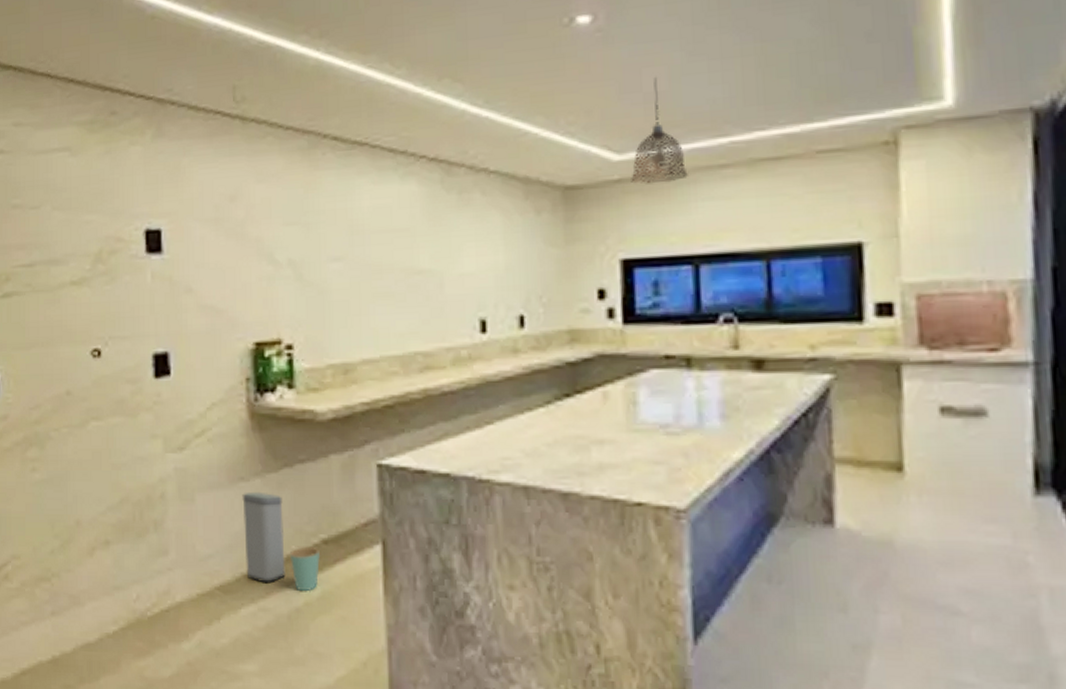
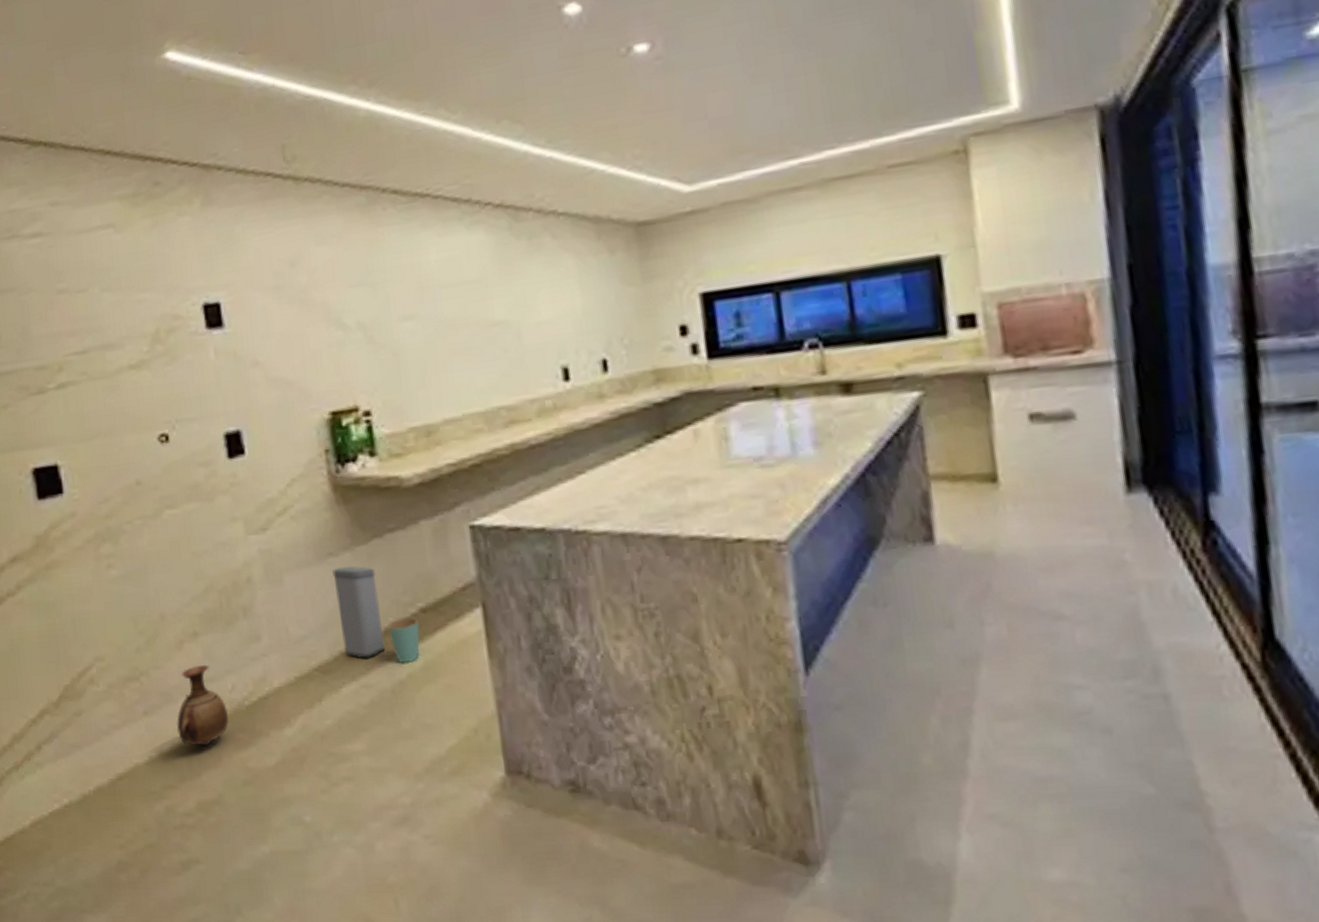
vase: none [80,572,131,651] -> present [176,664,230,747]
pendant lamp: present [631,77,688,184] -> none [703,103,761,214]

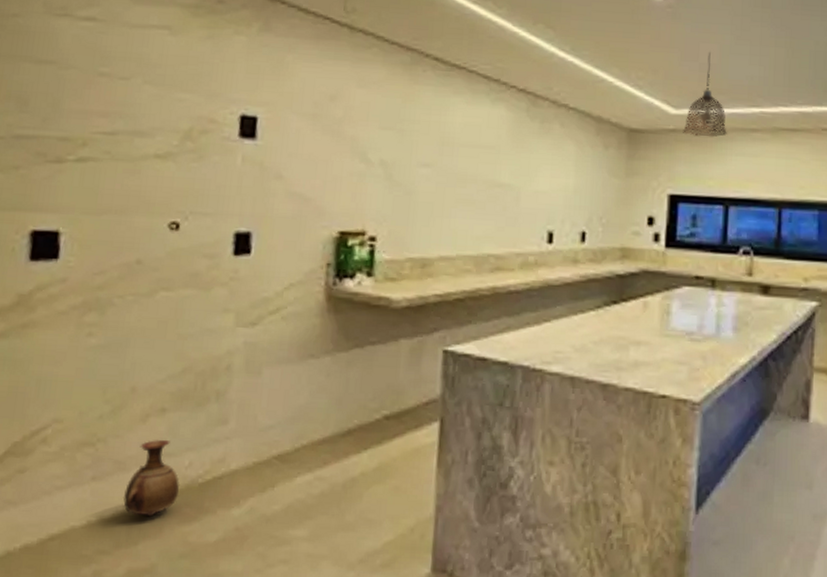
trash can: present [332,566,420,664] -> none [306,368,381,463]
pendant lamp: none [703,103,761,214] -> present [683,52,727,137]

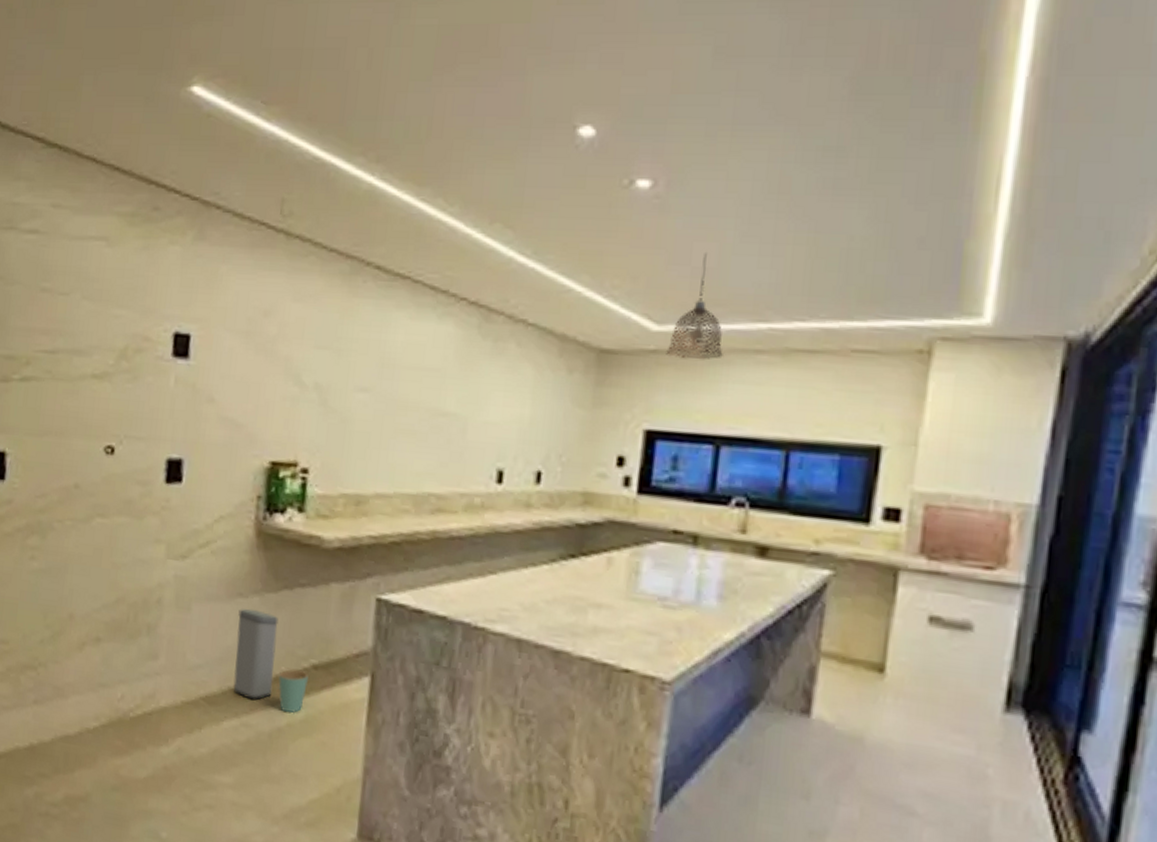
vase: present [122,439,180,517] -> none [61,669,113,746]
trash can: none [306,368,381,463] -> present [233,608,309,713]

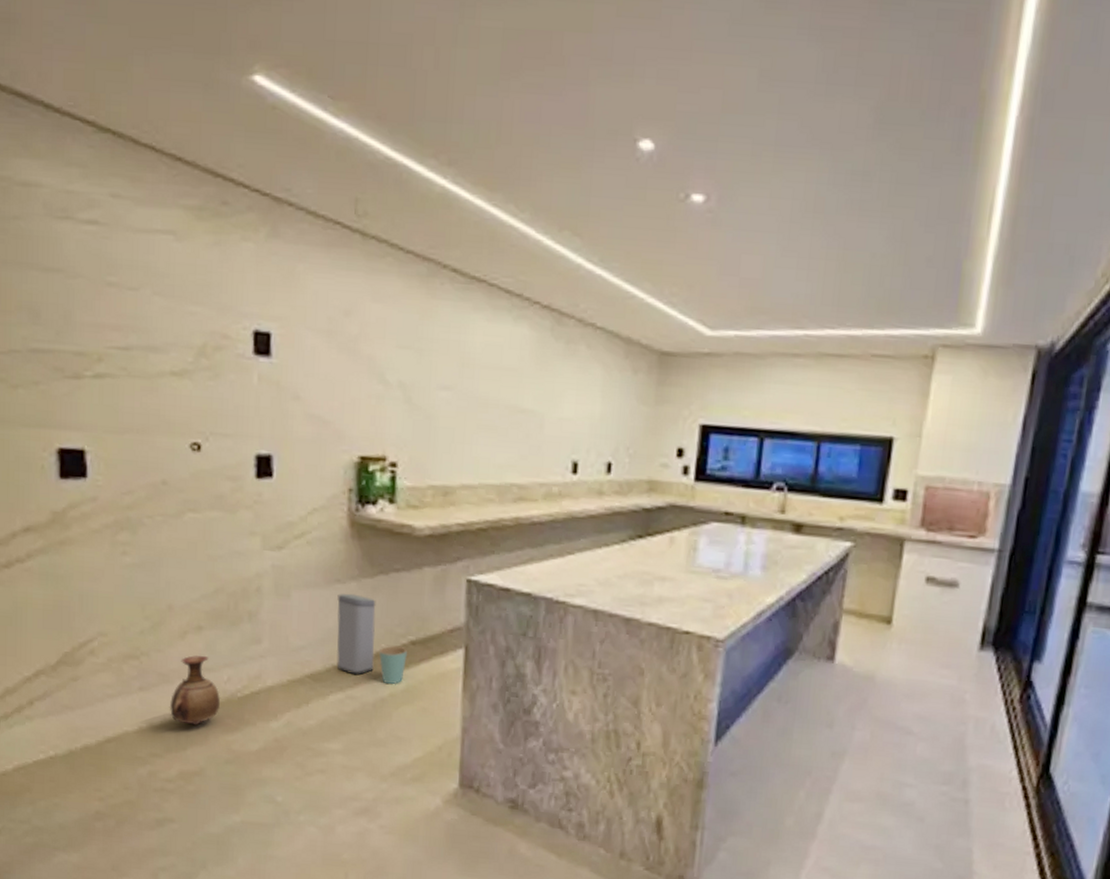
vase: none [61,669,113,746] -> present [169,655,221,725]
pendant lamp: present [666,253,723,360] -> none [718,265,767,363]

